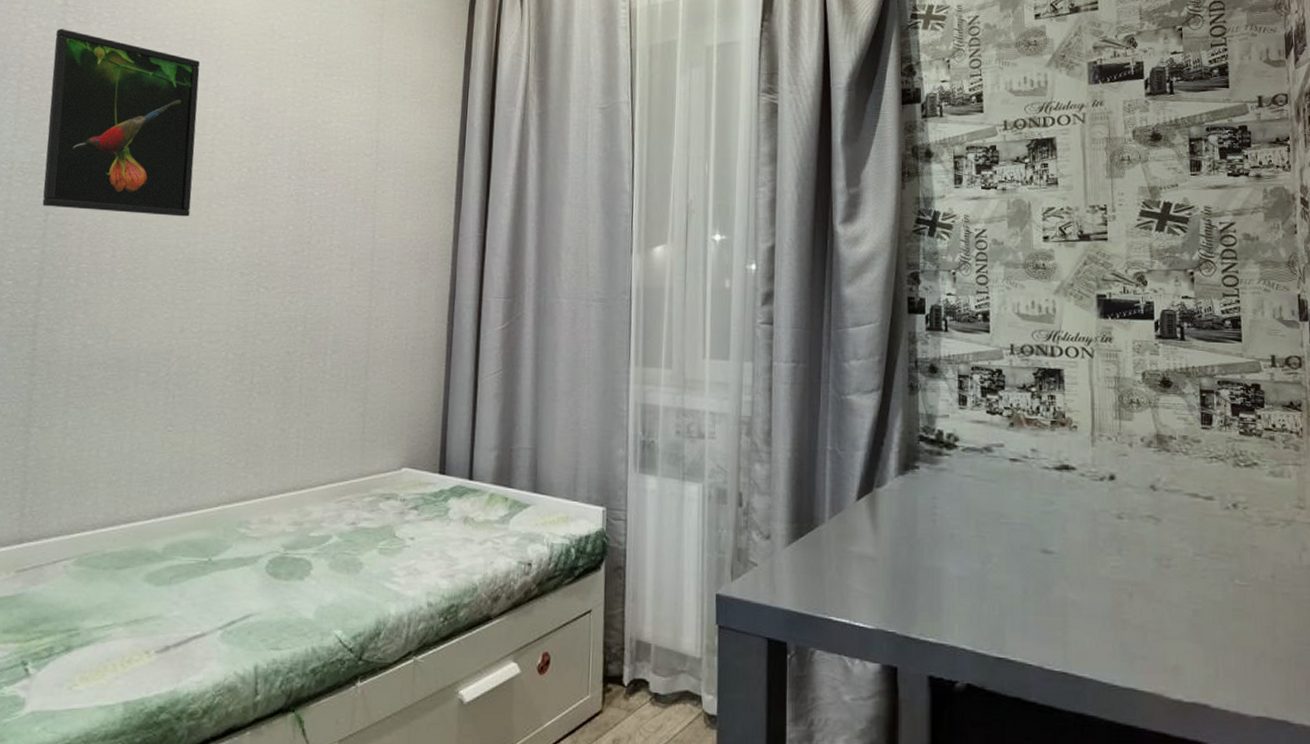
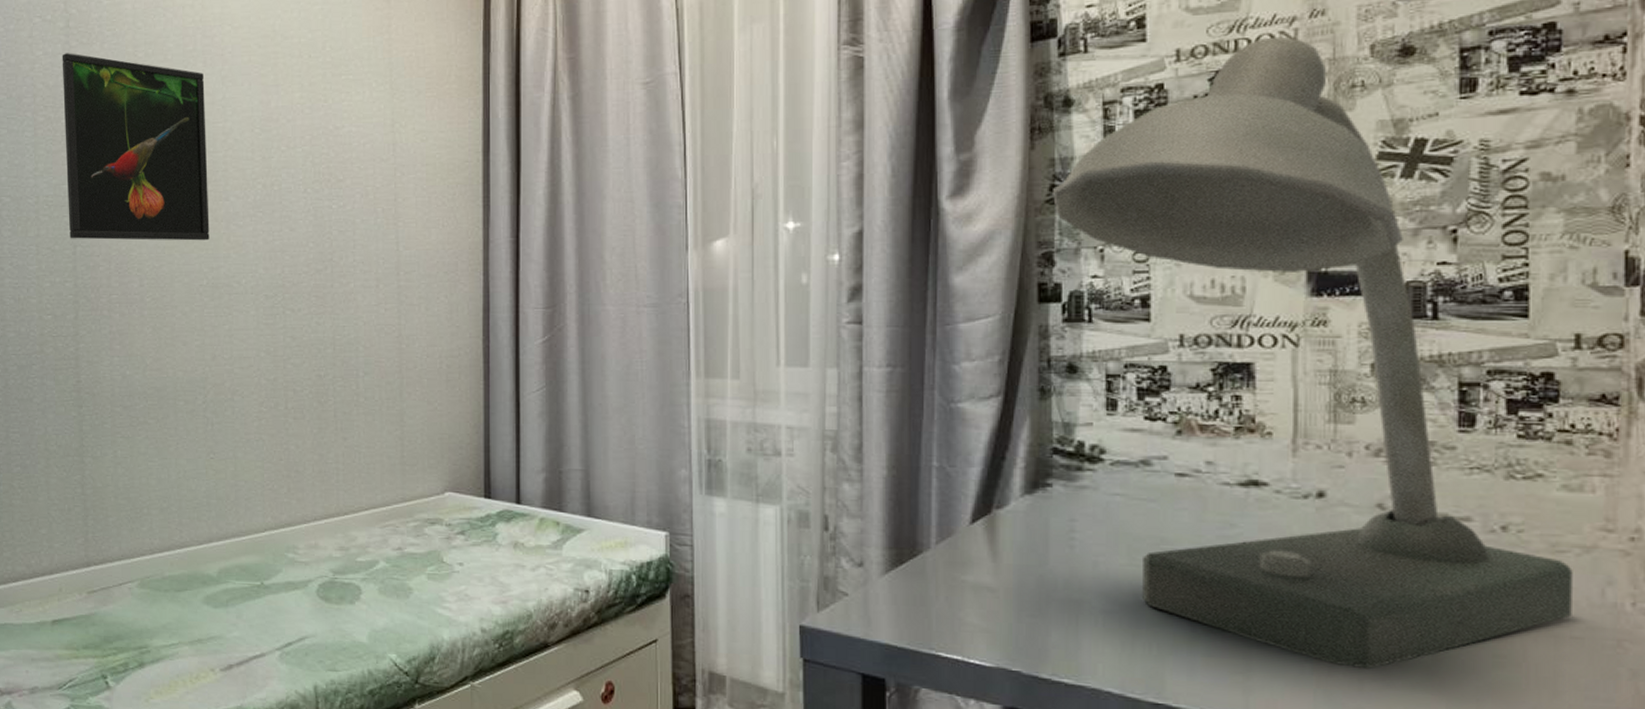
desk lamp: none [918,117,1282,624] -> present [1053,36,1573,670]

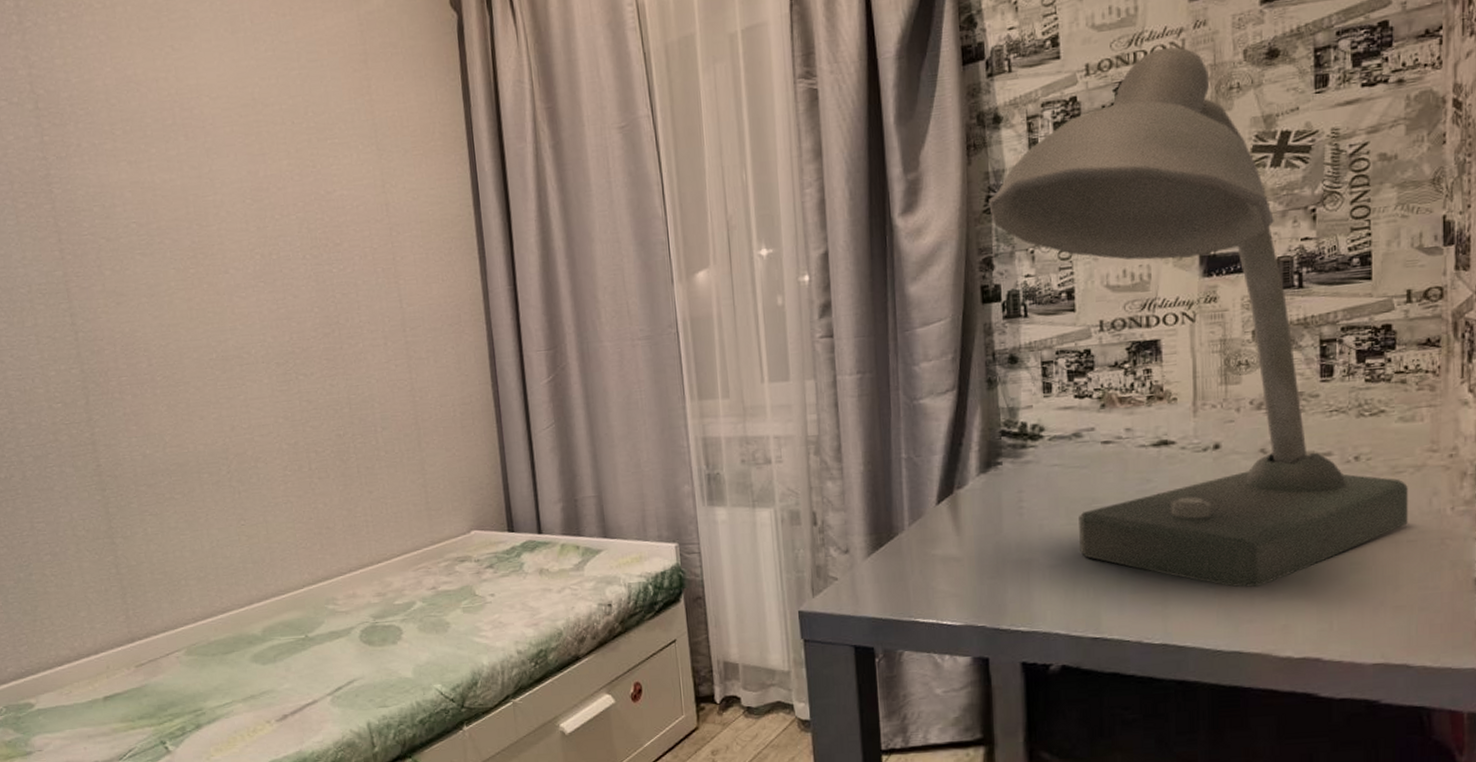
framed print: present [62,53,210,241] -> none [35,135,214,326]

